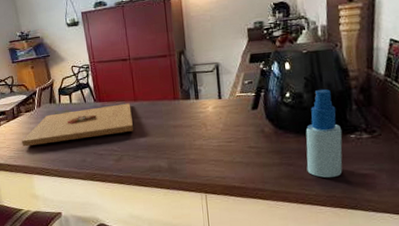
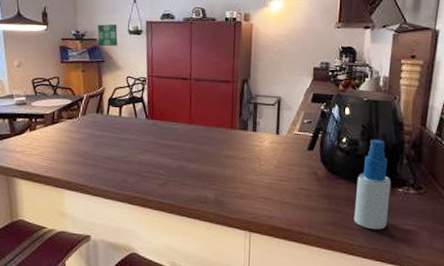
platter: present [22,103,133,147] -> none [57,125,185,157]
wall art: none [39,19,58,43] -> present [97,23,118,47]

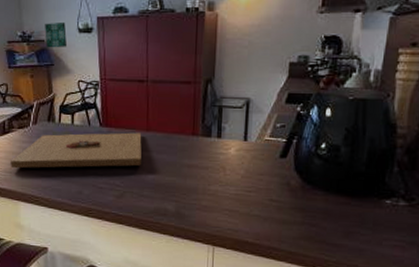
platter: none [57,125,185,157] -> present [11,132,142,169]
spray bottle: present [354,139,391,229] -> none [330,144,378,245]

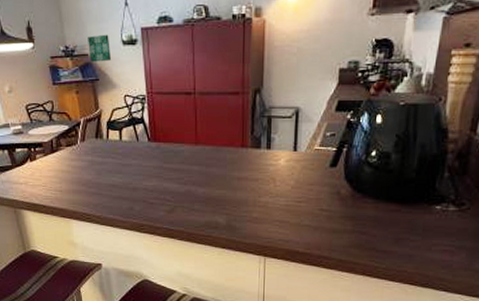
platter: present [11,132,142,169] -> none [60,146,191,187]

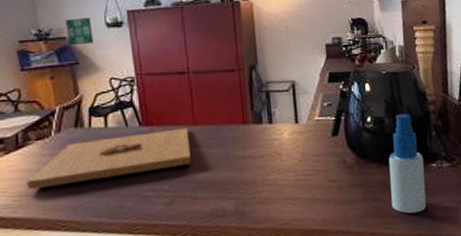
platter: none [60,146,191,187] -> present [27,128,191,190]
spray bottle: none [380,150,428,251] -> present [388,113,427,214]

